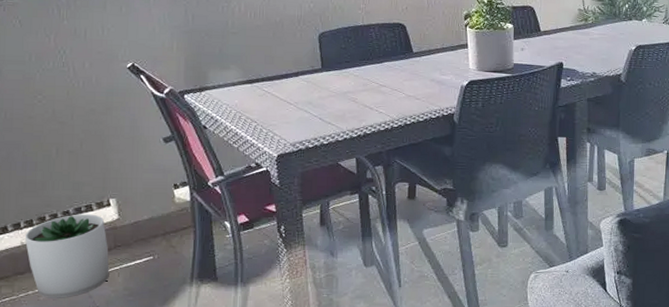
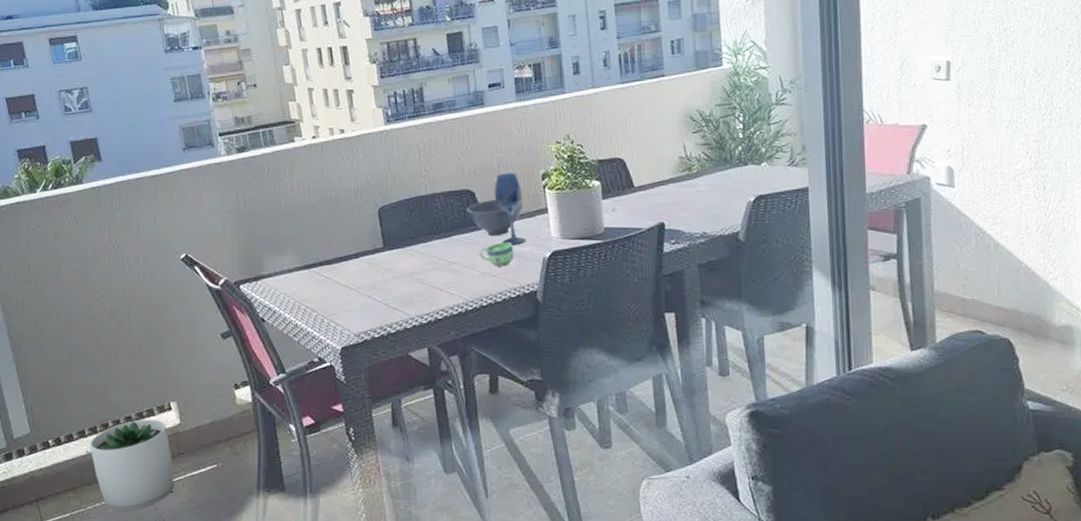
bowl: none [398,33,447,64] -> present [467,200,523,235]
cup: none [406,70,437,92] -> present [479,242,514,267]
wineglass: none [422,11,448,74] -> present [494,173,526,245]

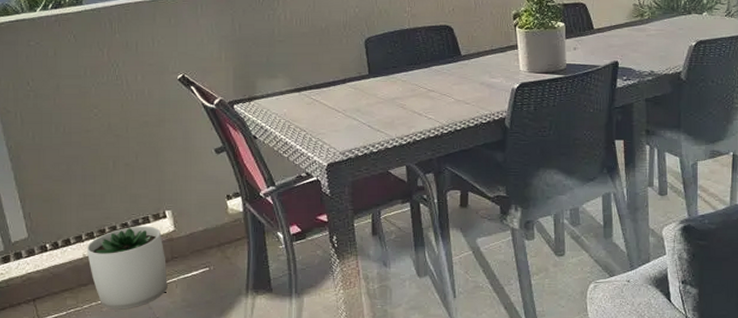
bowl: present [467,200,523,235] -> none [445,35,496,67]
cup: present [479,242,514,267] -> none [455,73,486,96]
wineglass: present [494,173,526,245] -> none [470,12,497,77]

